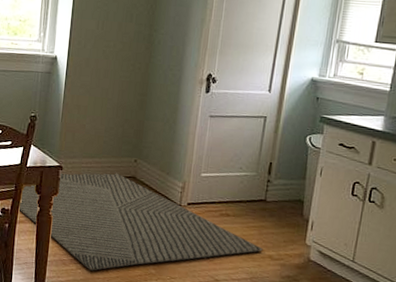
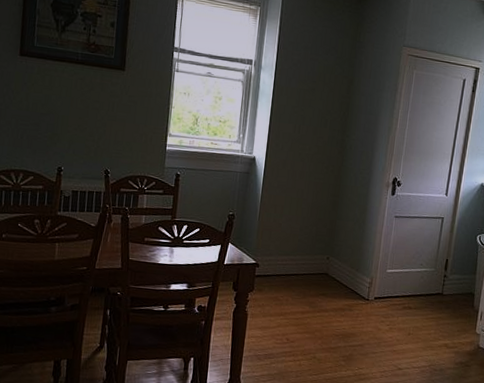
rug: present [17,171,263,271] -> none [214,268,440,365]

